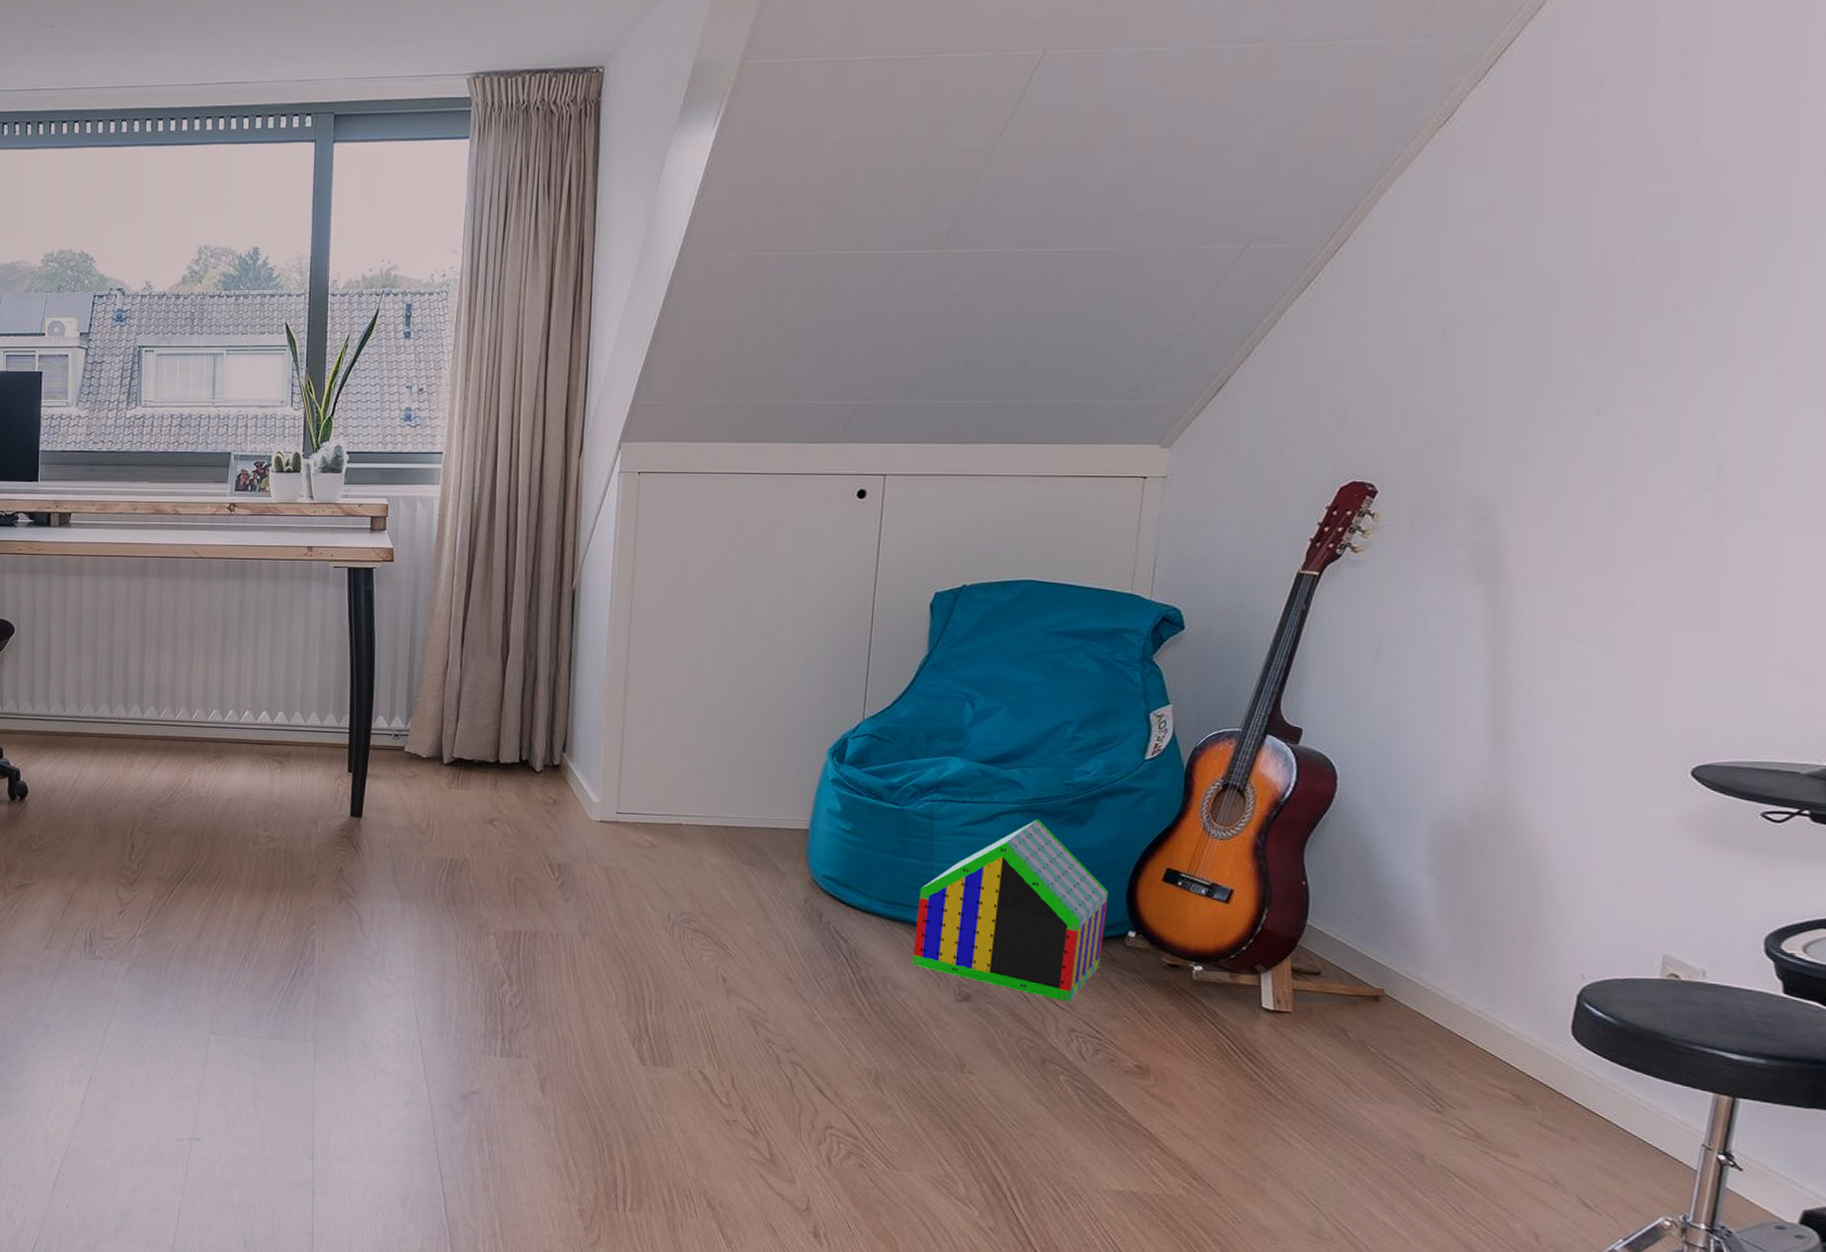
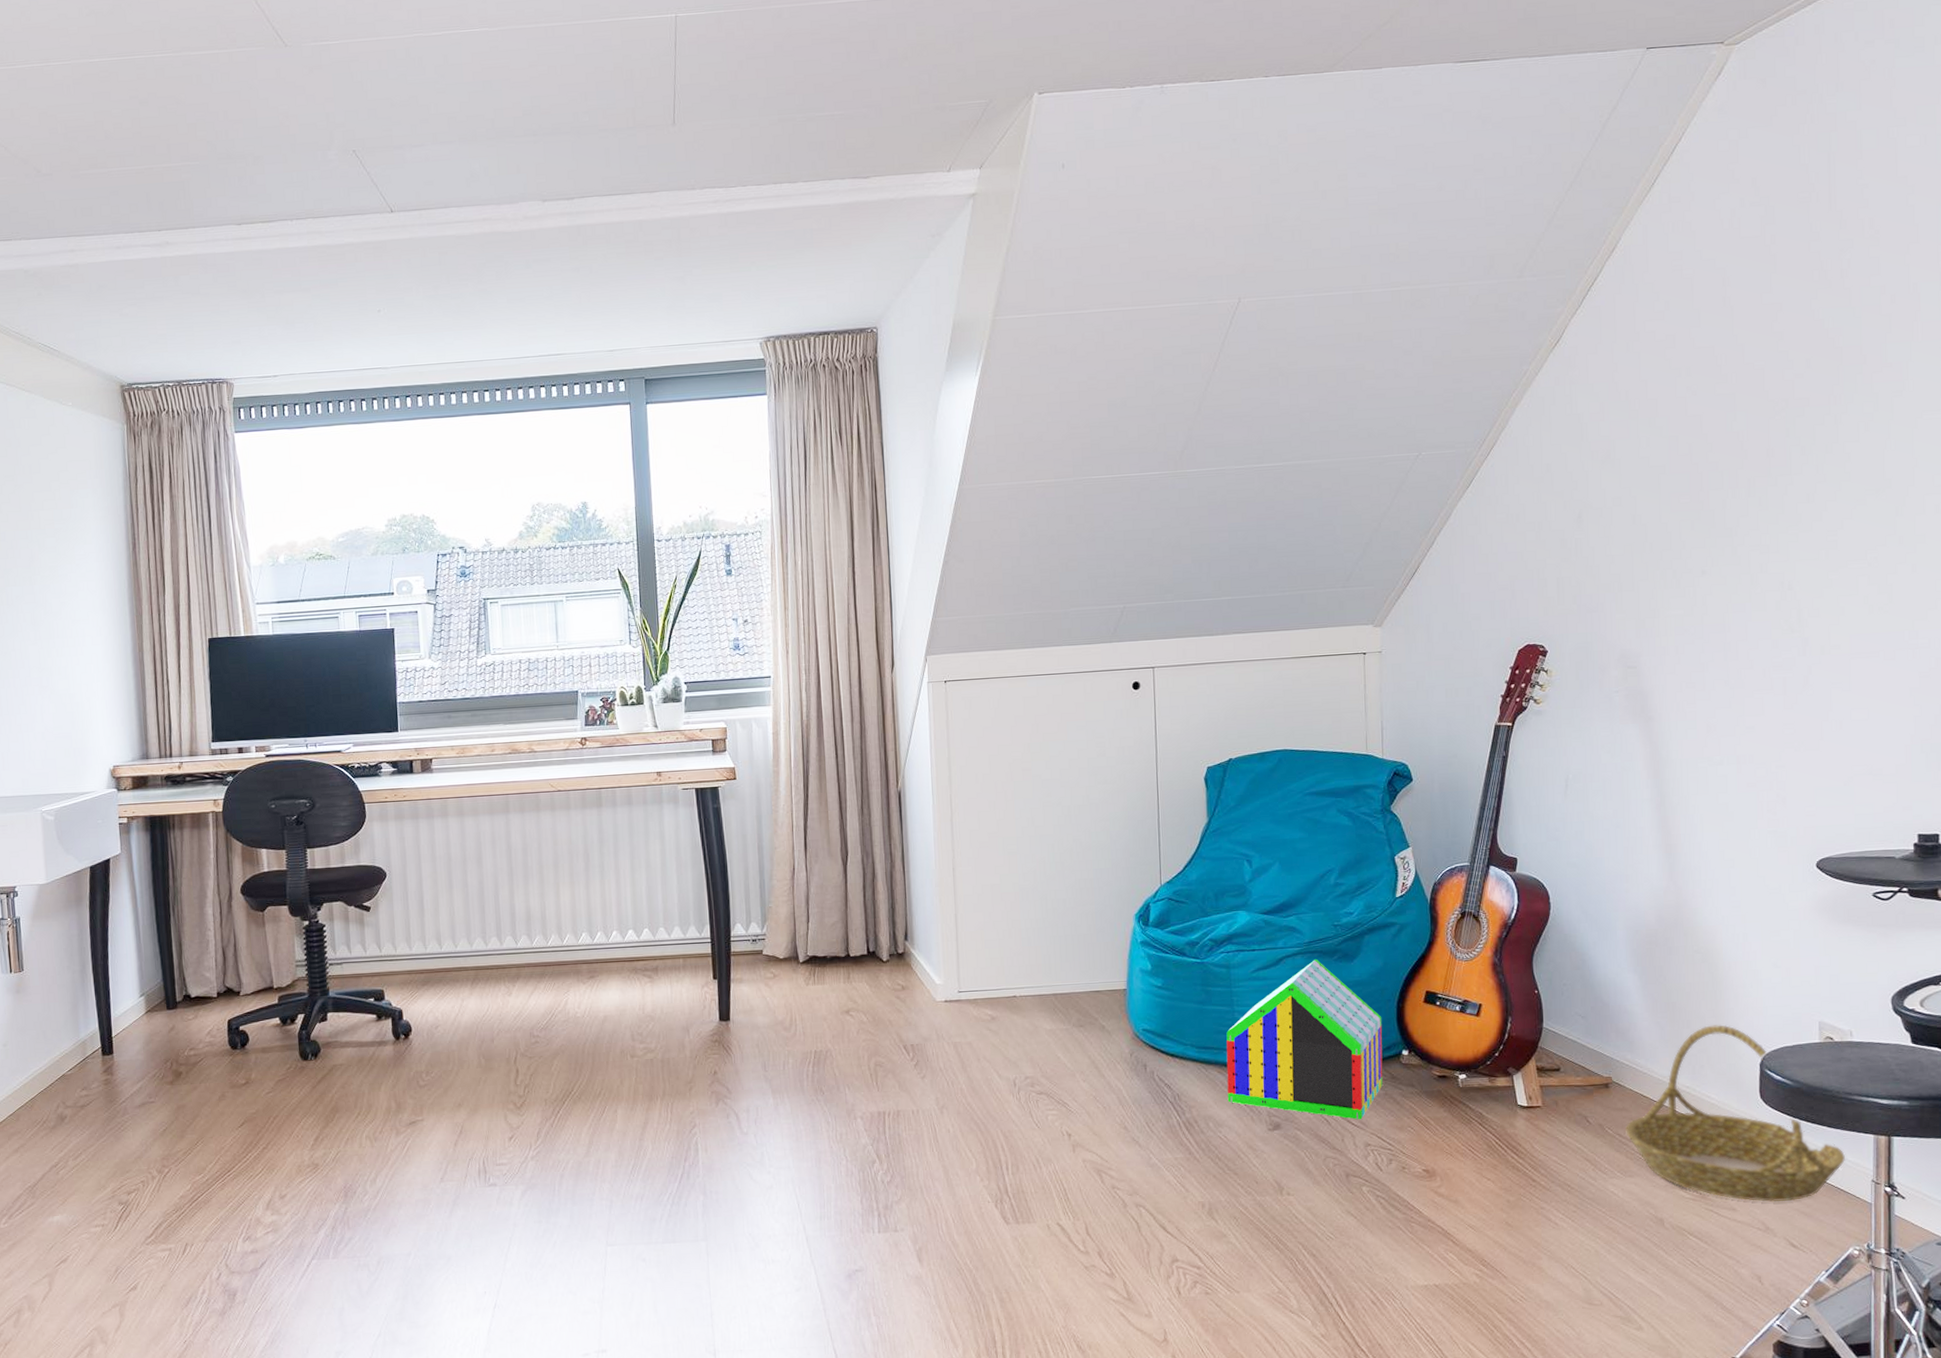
basket: none [1391,944,1672,1155] -> present [1624,1025,1845,1203]

